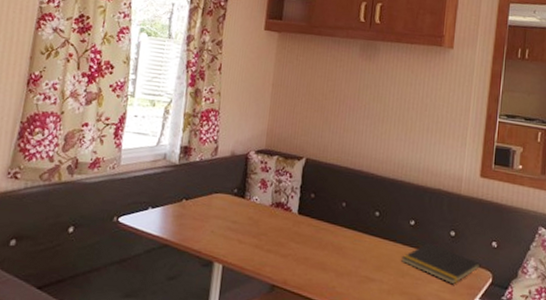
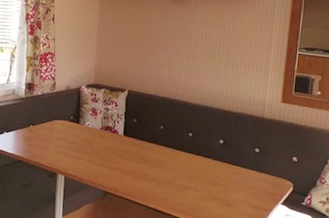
notepad: present [401,242,481,285] -> none [212,158,283,193]

